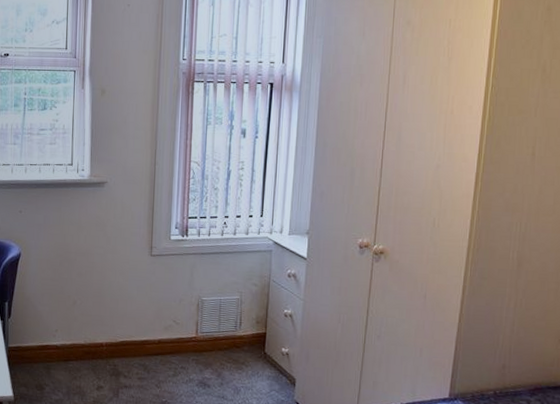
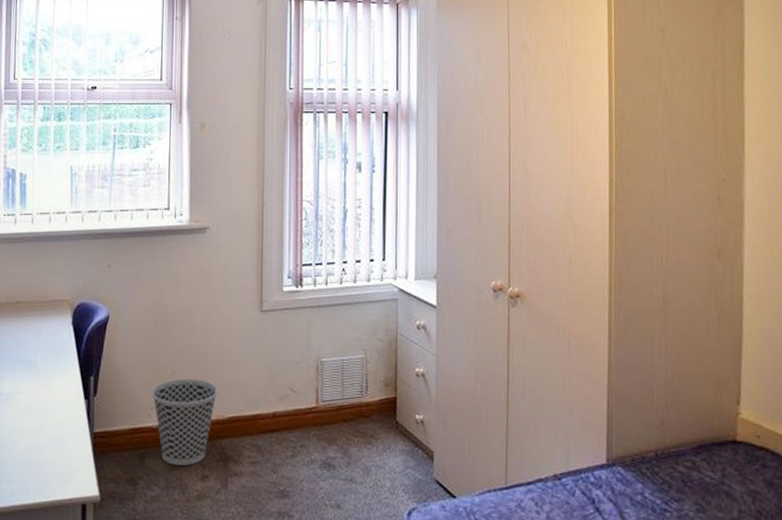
wastebasket: none [56,308,112,377] -> present [151,379,218,465]

